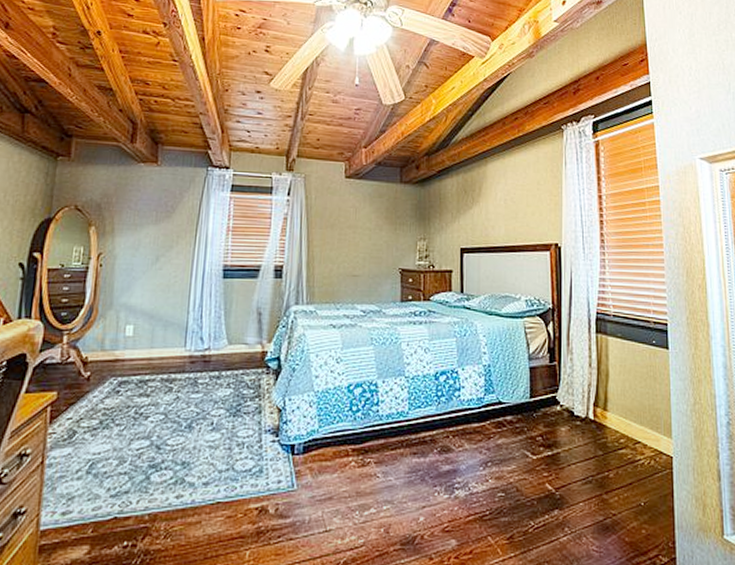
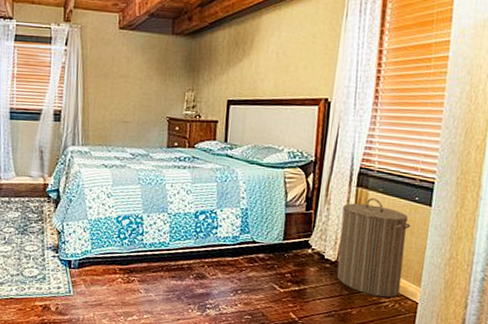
laundry hamper: none [585,344,653,455] -> present [336,198,411,298]

